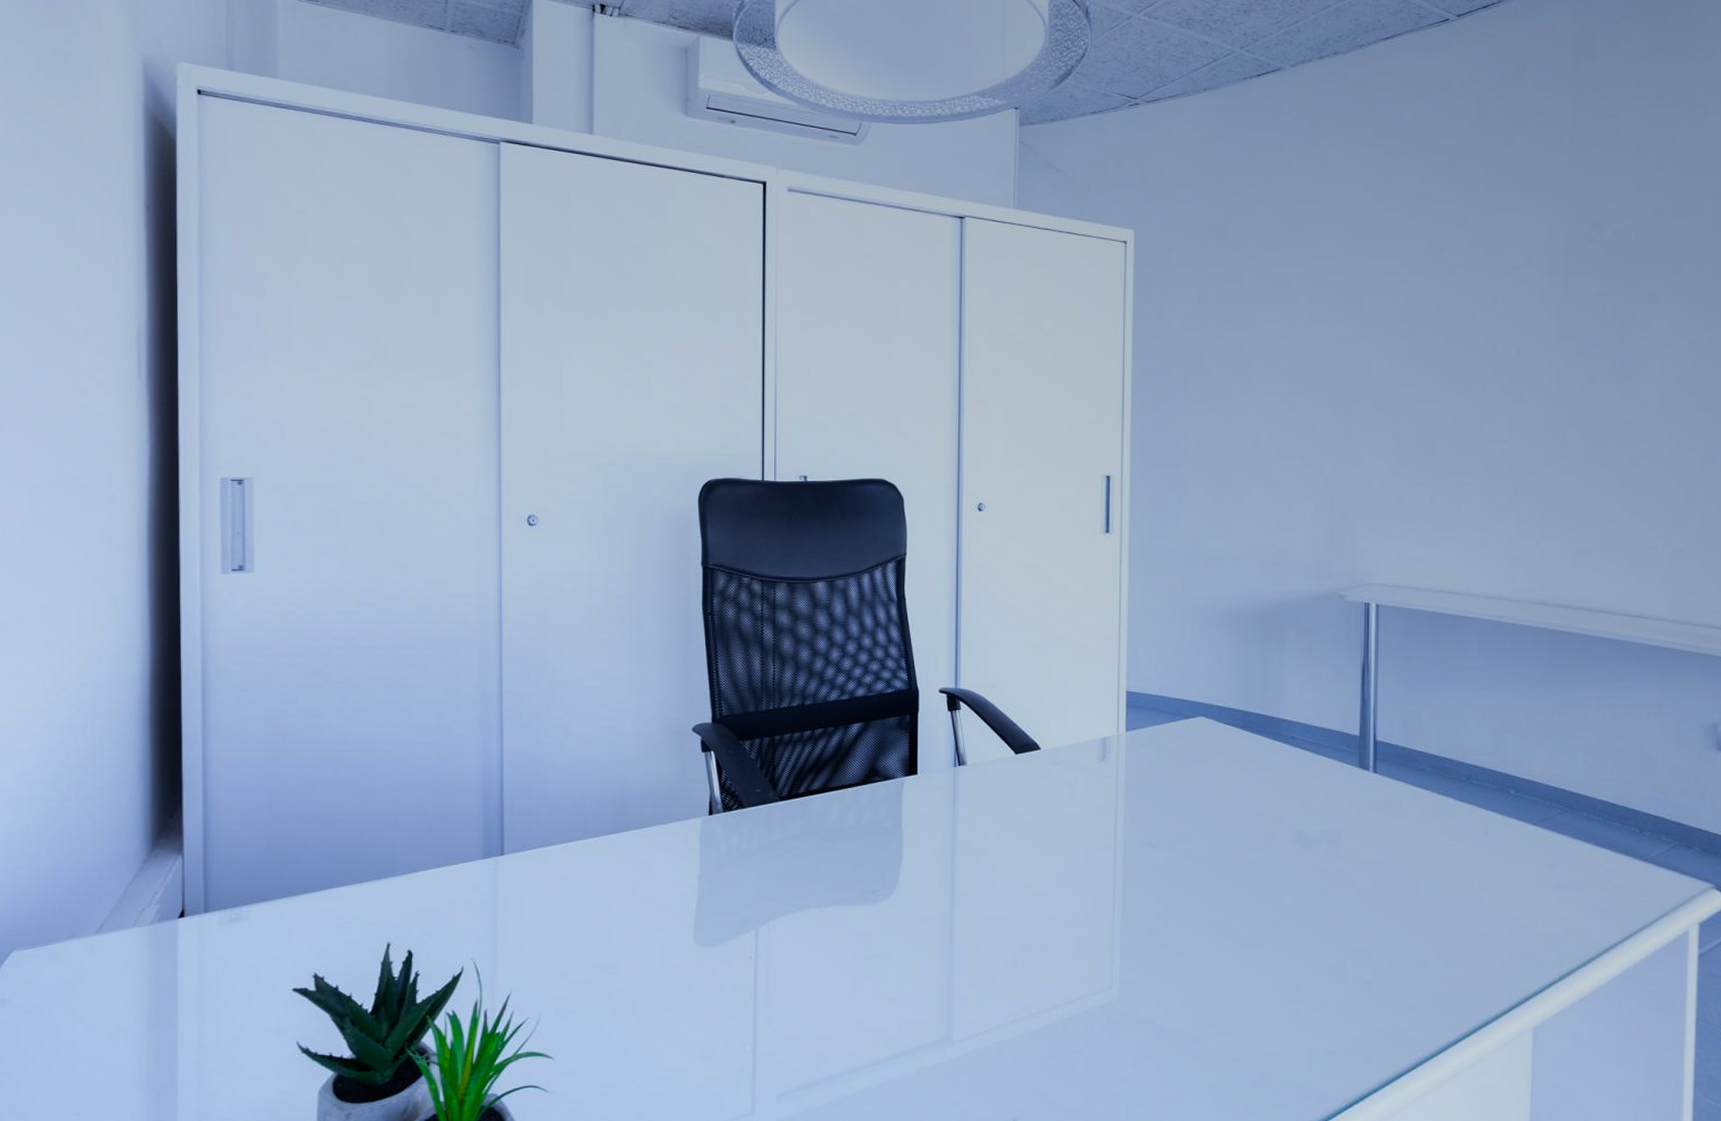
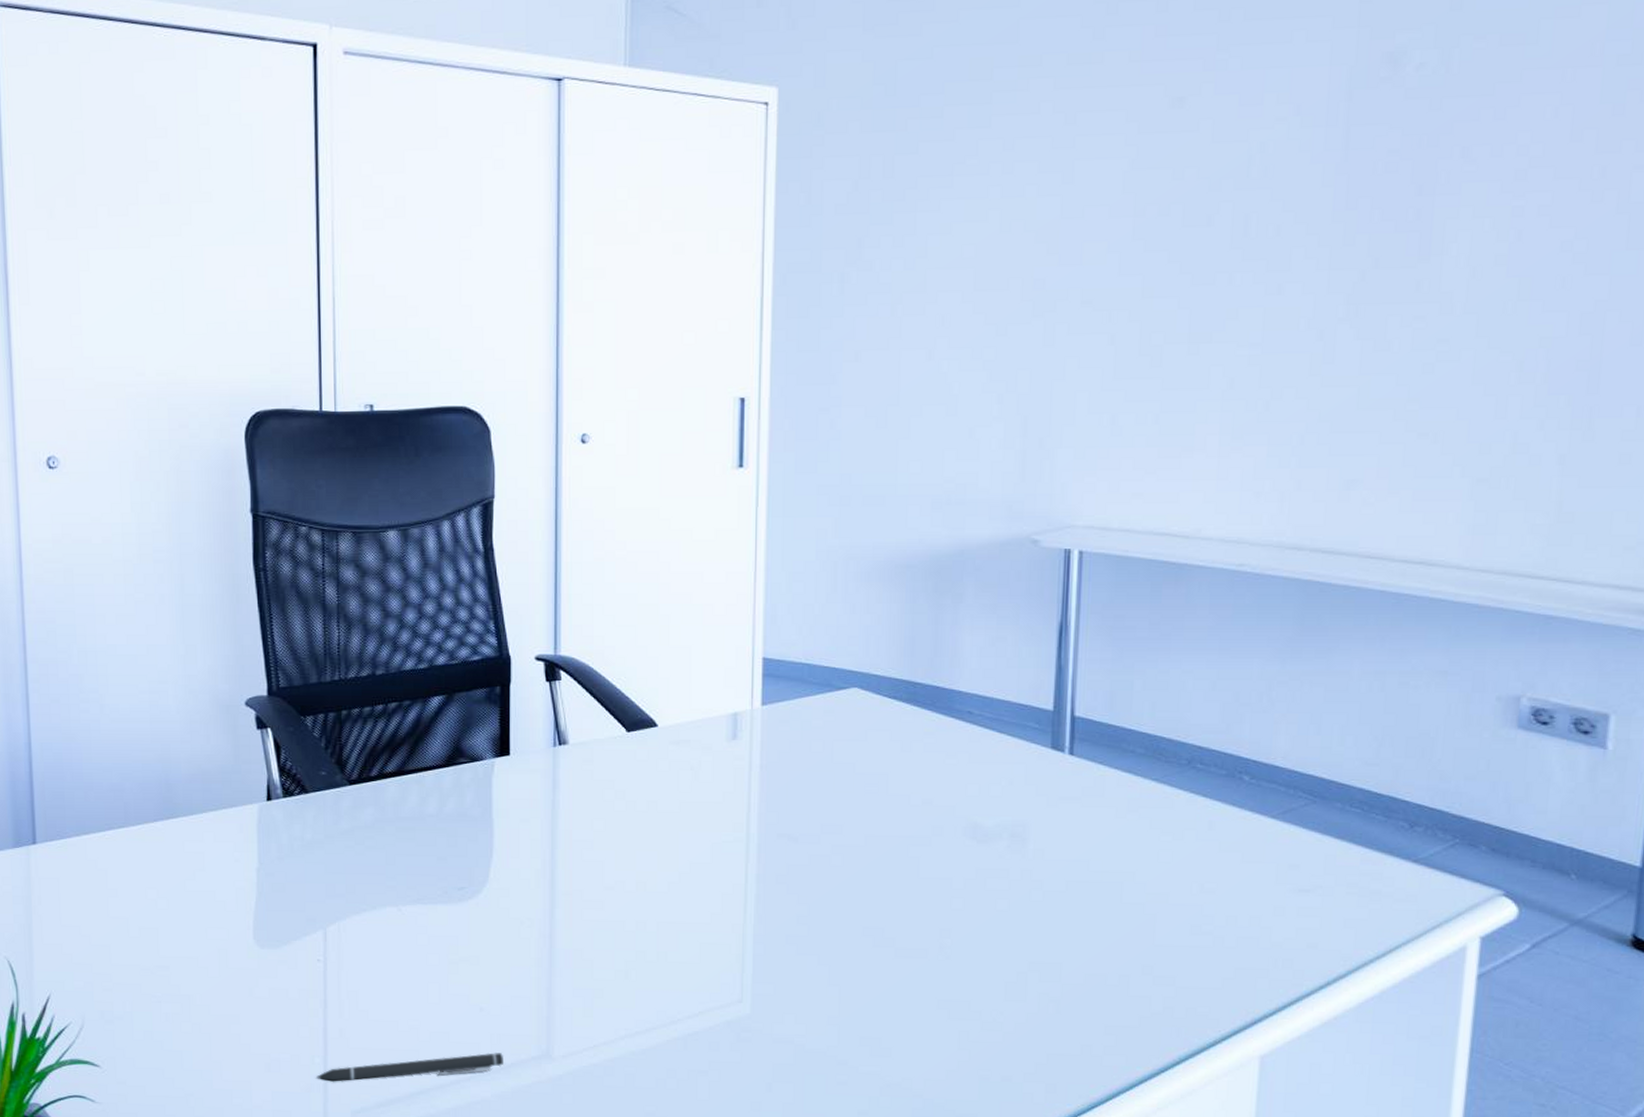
pen: none [746,1038,909,1069] -> present [316,1052,503,1083]

